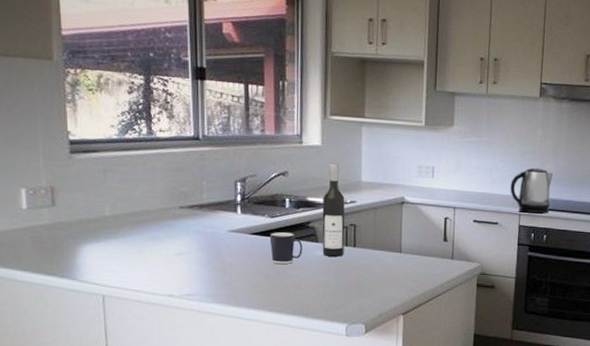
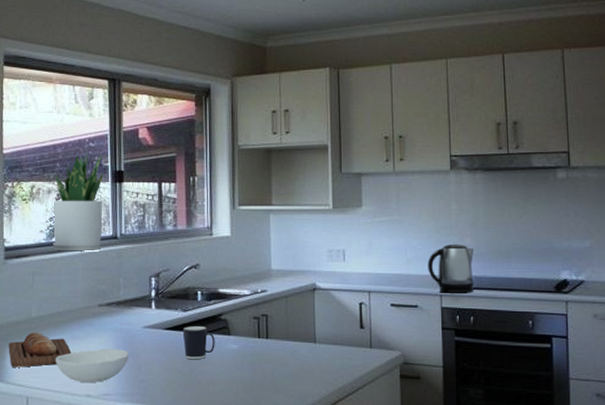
bread loaf: none [79,231,151,266] -> present [8,332,72,367]
planter: none [123,42,184,151] -> present [51,151,104,252]
bowl: none [132,250,214,283] -> present [55,349,130,382]
bottle: present [322,163,345,257] -> none [234,253,257,350]

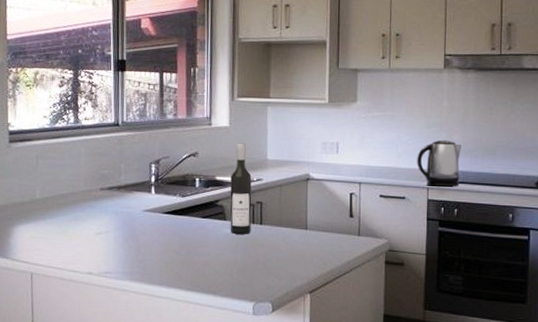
bread loaf: present [8,332,72,367] -> none [13,212,74,245]
planter: present [51,151,104,252] -> none [55,40,107,138]
bowl: present [55,349,130,382] -> none [58,230,130,261]
mug: present [182,326,215,360] -> none [180,211,211,243]
bottle: none [234,253,257,350] -> present [230,143,252,234]

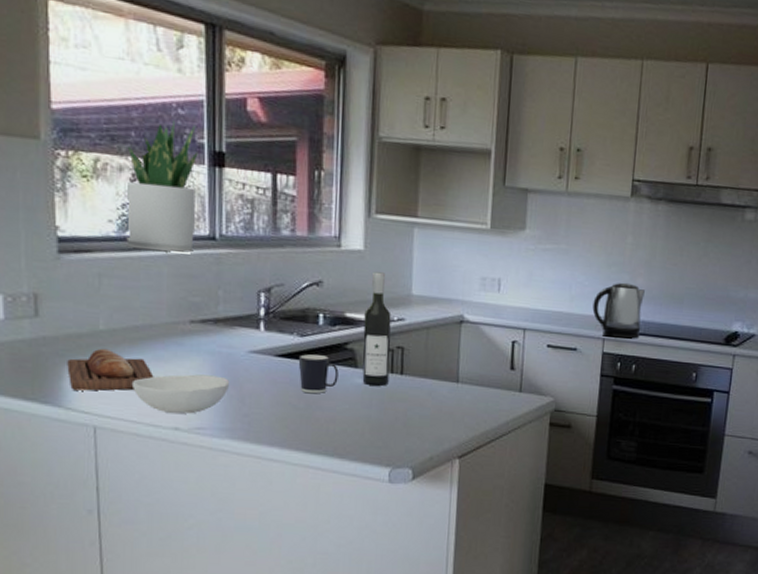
bread loaf: none [13,212,74,245] -> present [67,348,154,391]
planter: none [55,40,107,138] -> present [124,120,199,253]
bowl: none [58,230,130,261] -> present [131,374,230,414]
mug: none [180,211,211,243] -> present [298,354,339,394]

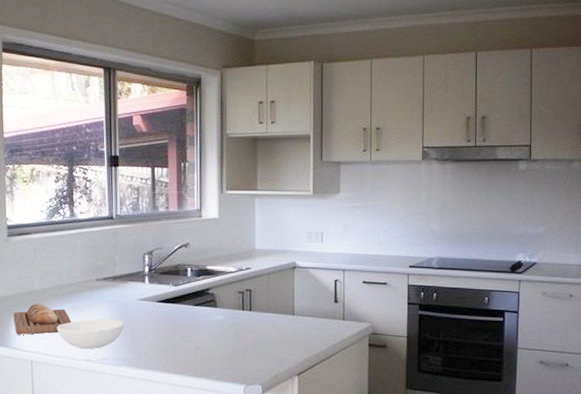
planter: present [124,120,199,253] -> none [51,137,100,231]
mug: present [298,354,339,394] -> none [173,299,203,329]
bottle: present [362,271,392,386] -> none [220,233,241,321]
kettle: present [592,282,645,340] -> none [397,228,439,274]

